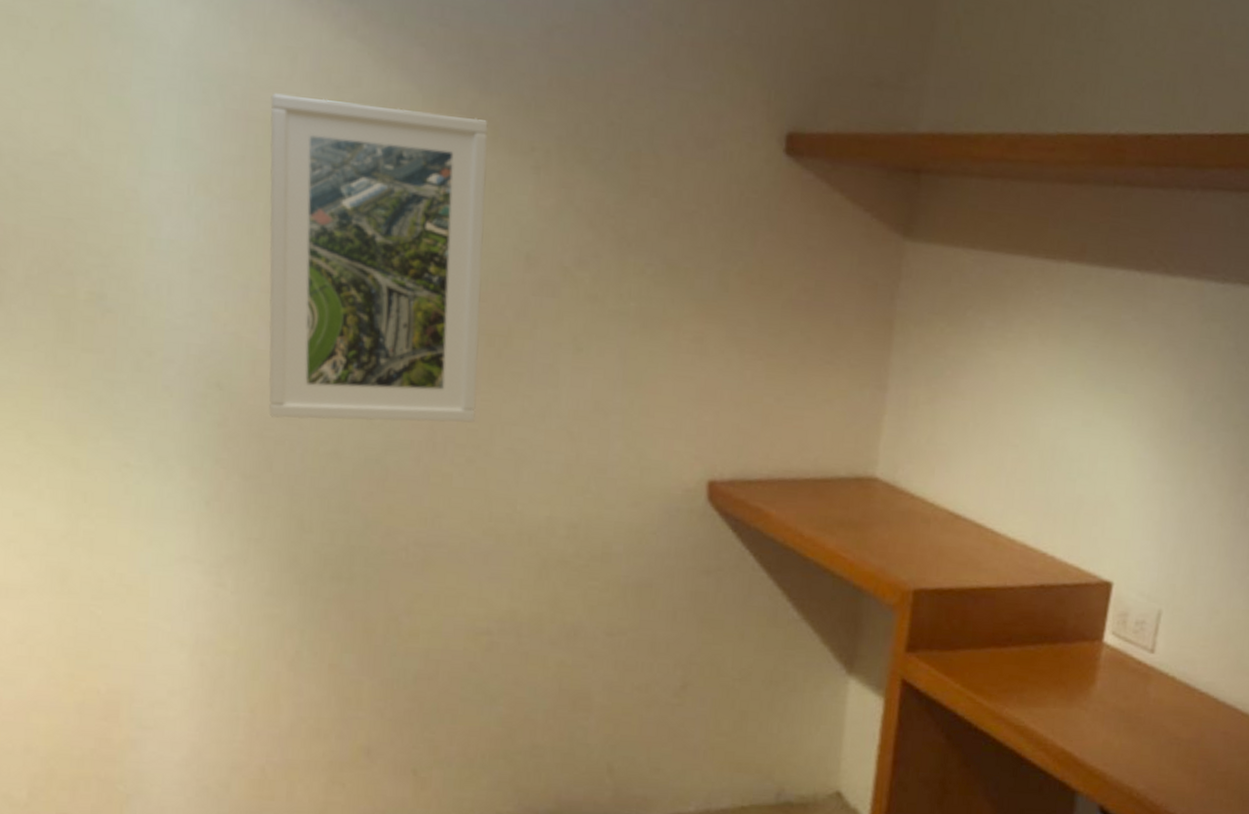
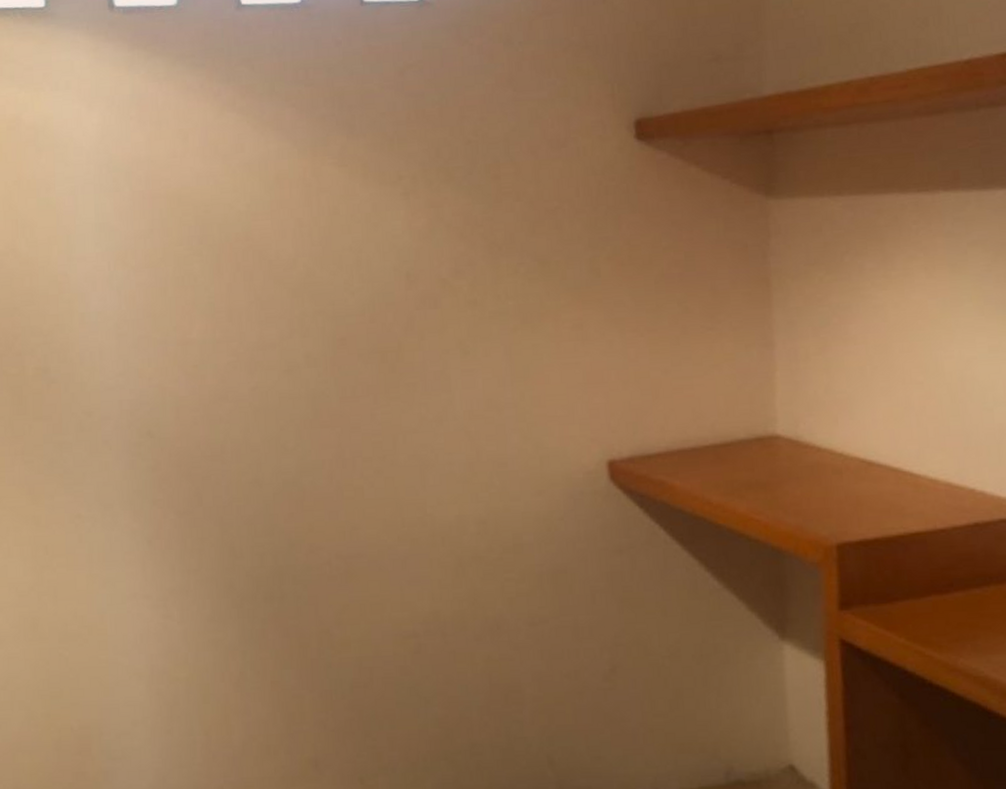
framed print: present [268,93,488,423] -> none [169,160,378,456]

